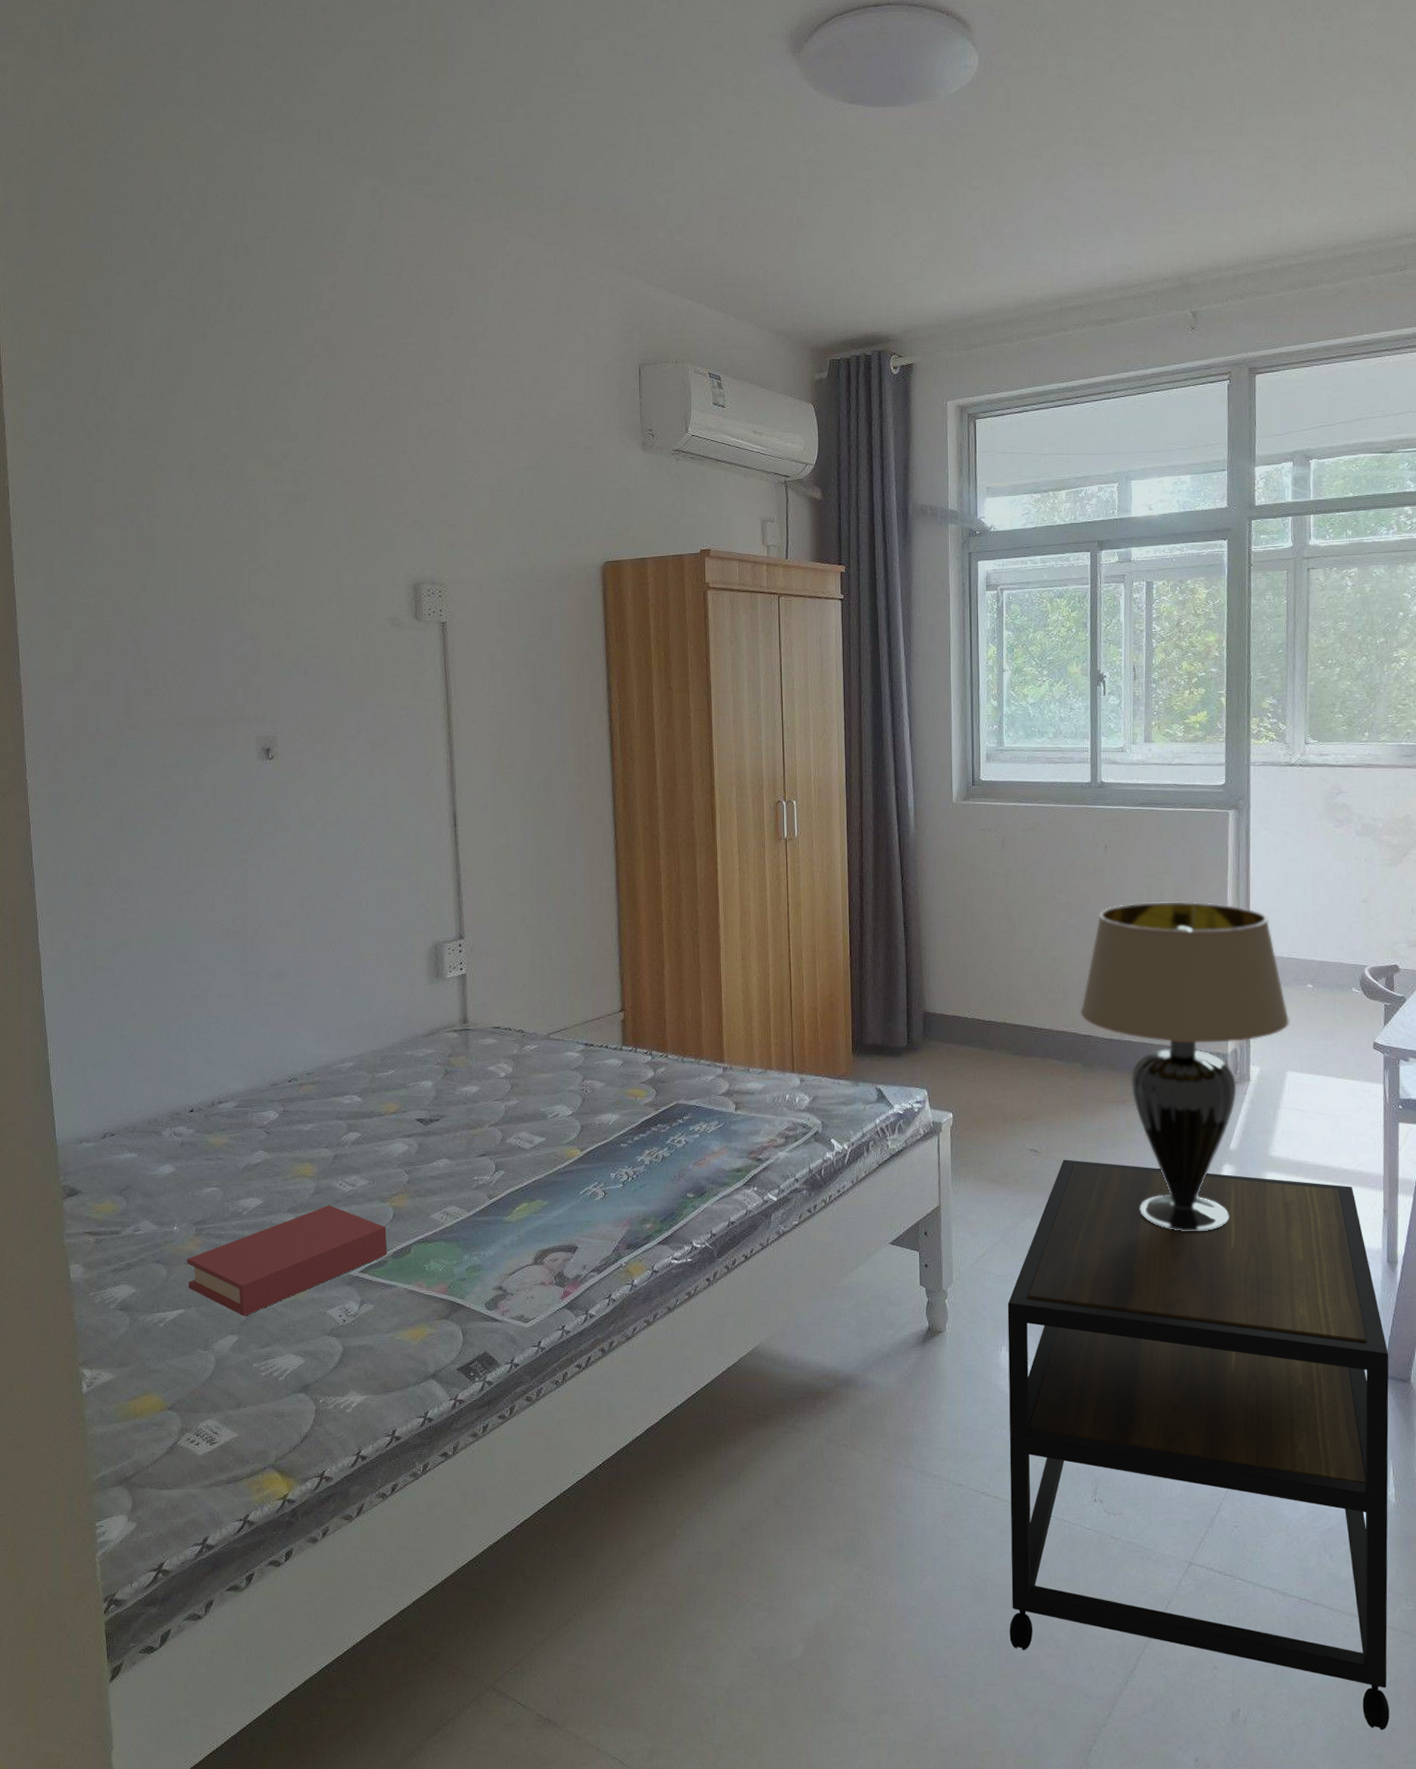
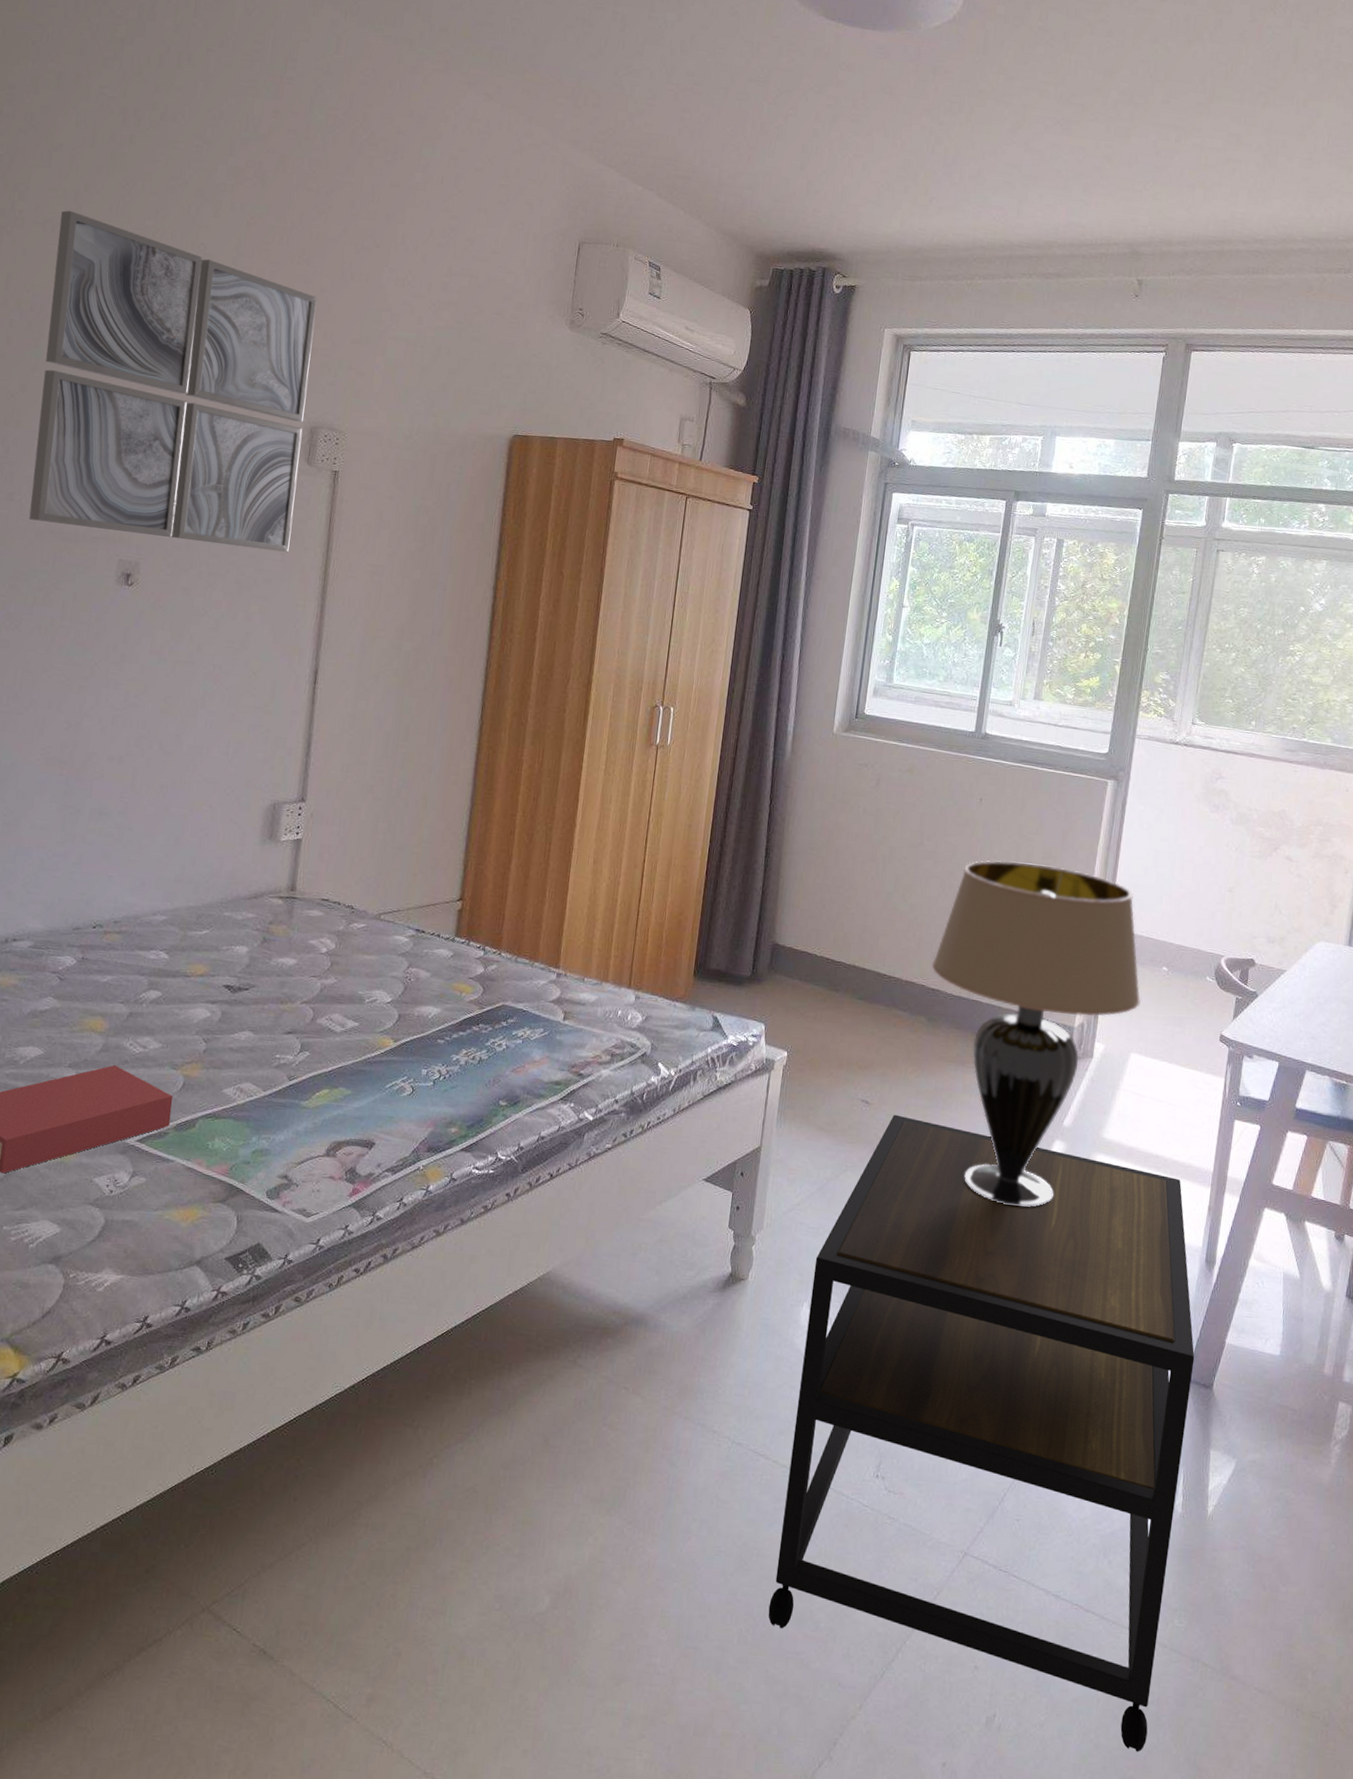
wall art: none [151,413,411,711] -> present [29,210,317,553]

